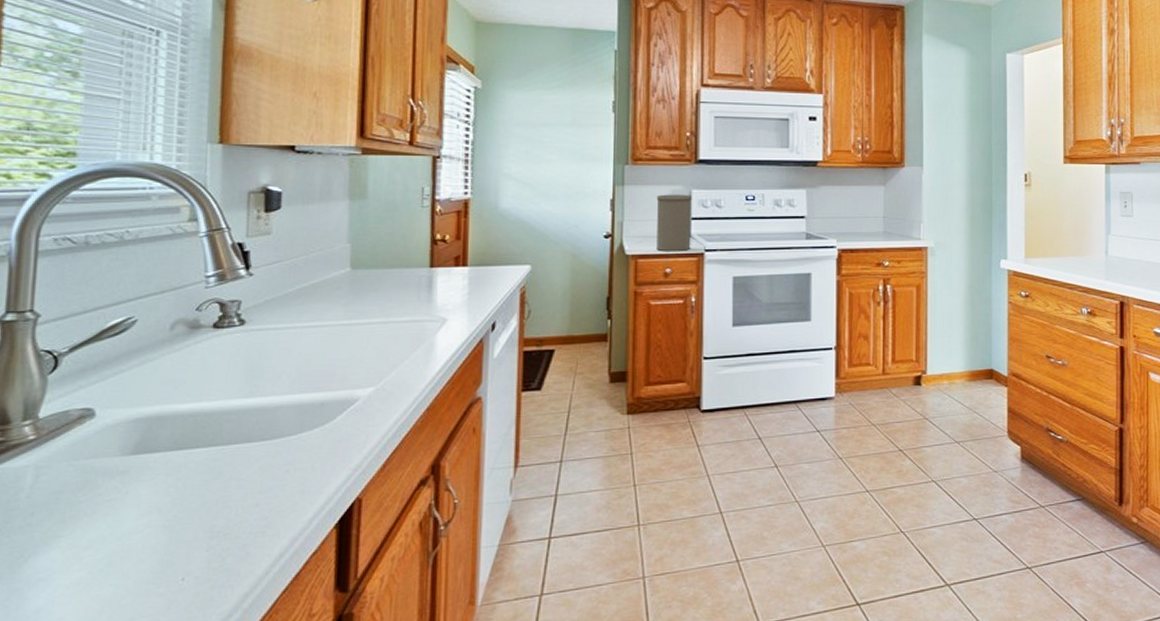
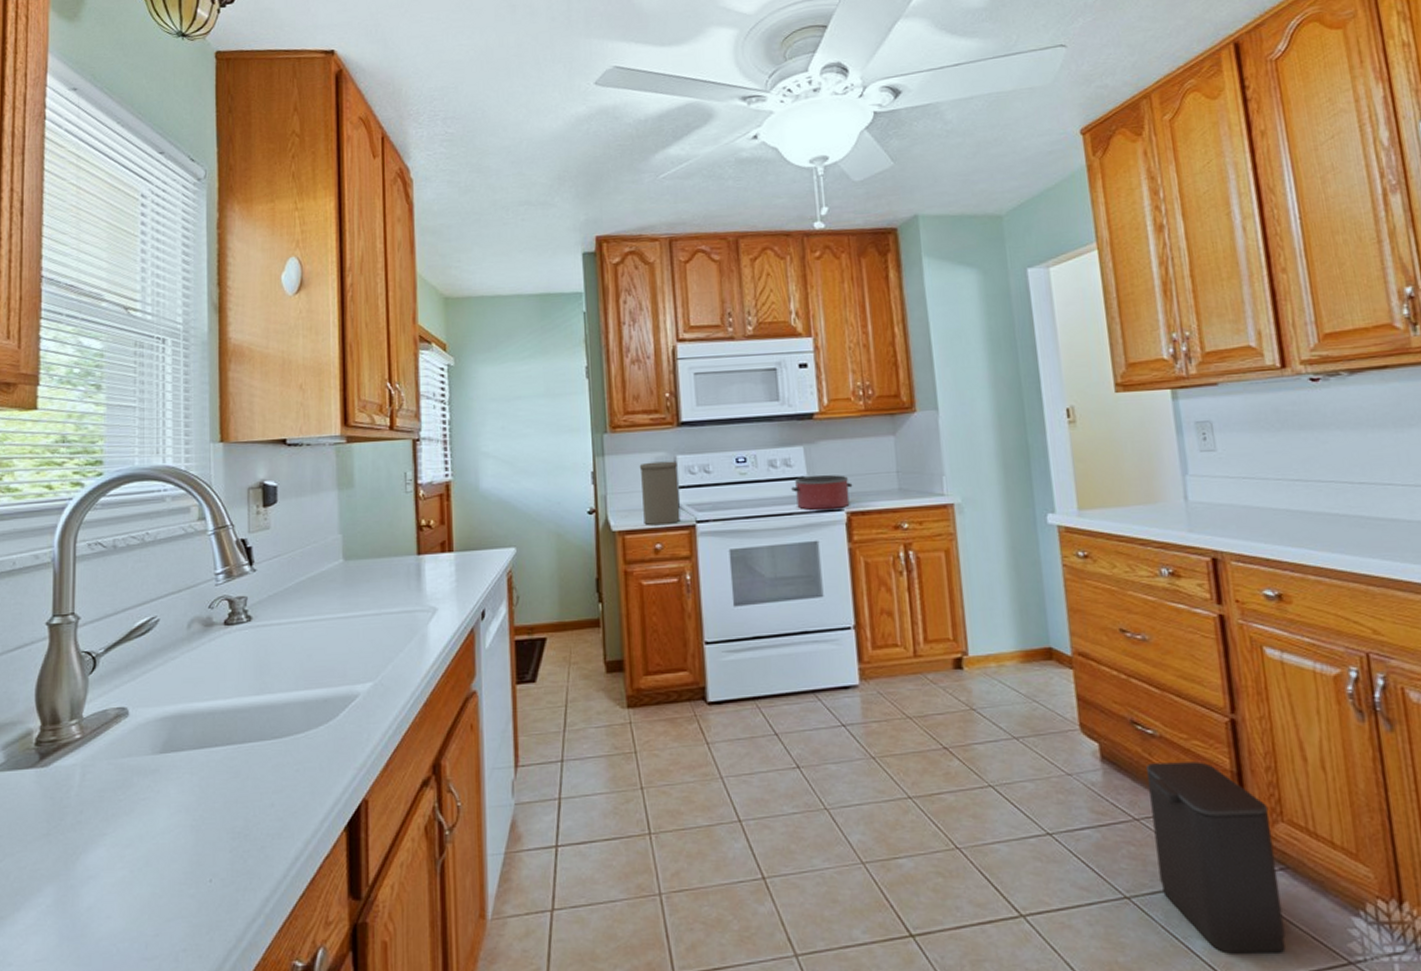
cooking pot: none [792,216,846,245] -> present [791,475,853,510]
pedal bin: none [1053,461,1139,608] -> present [1145,761,1286,954]

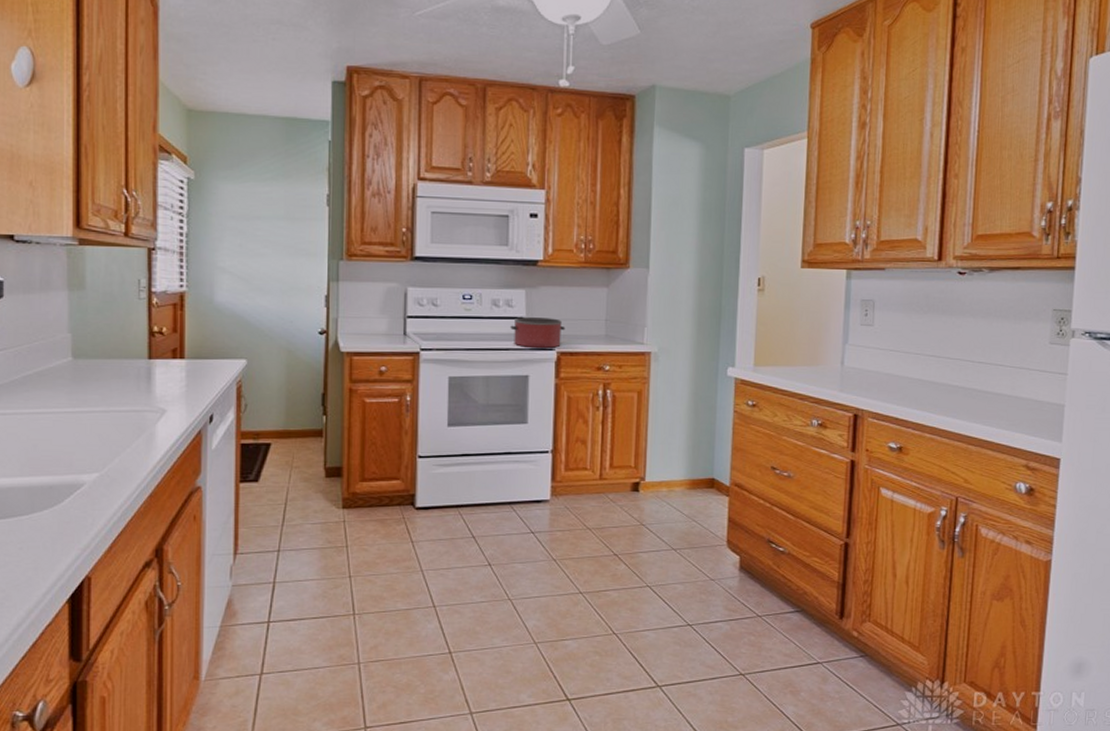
canister: present [639,461,681,526] -> none [371,291,407,350]
pedal bin: present [1145,761,1286,954] -> none [769,574,861,717]

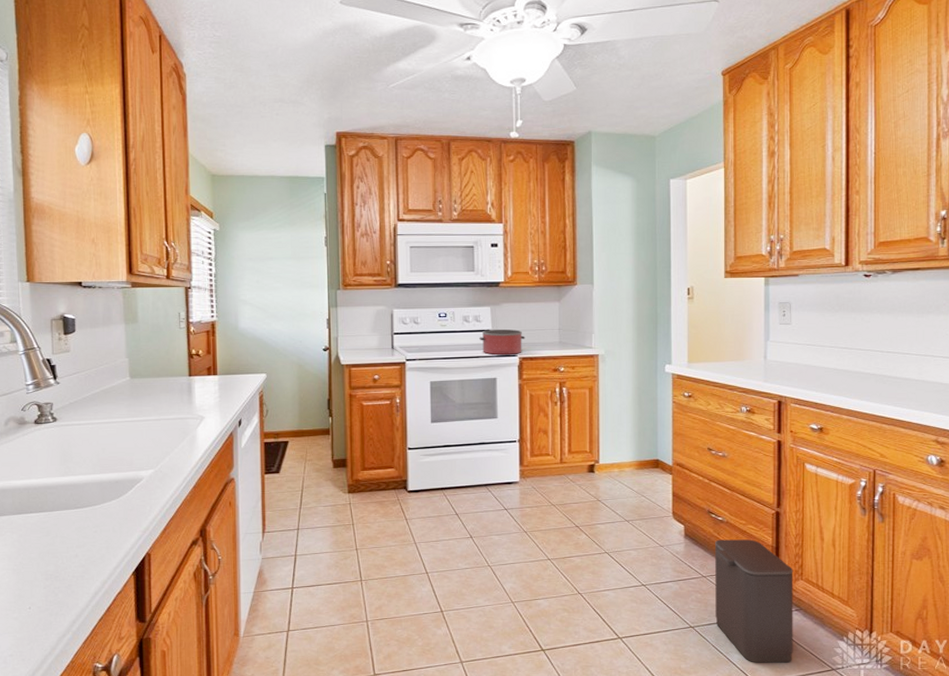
pedal bin: none [769,574,861,717] -> present [714,539,794,663]

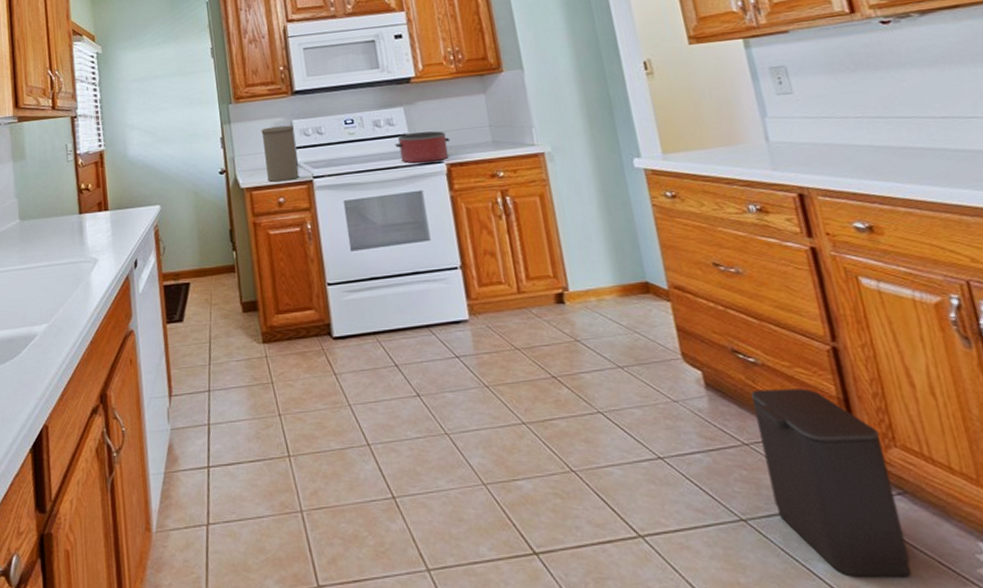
canister: none [364,313,394,362] -> present [261,125,299,182]

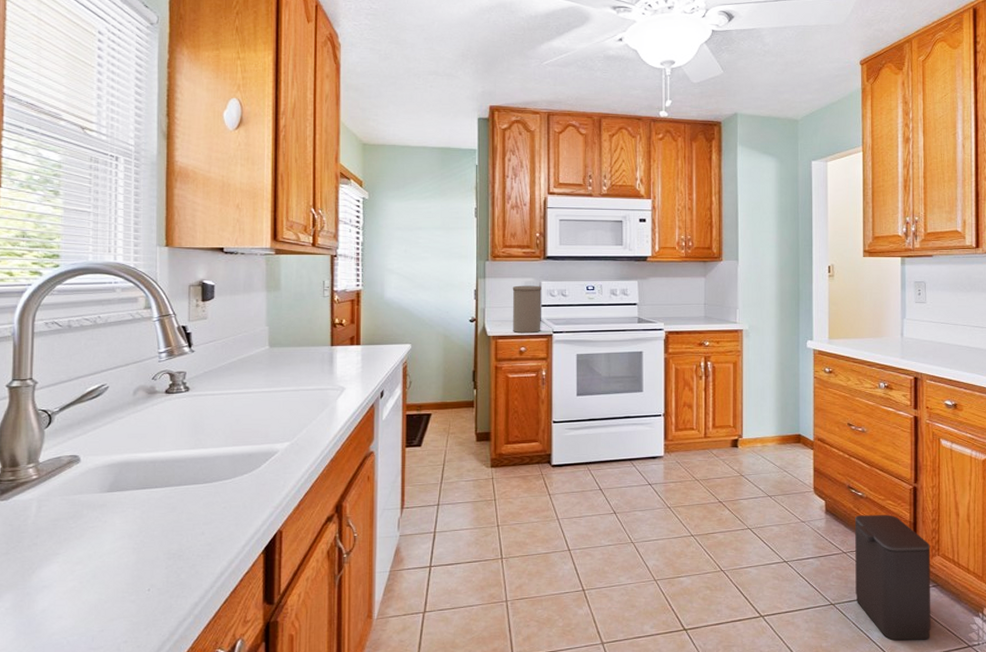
cooking pot: present [395,131,450,163] -> none [626,303,672,328]

